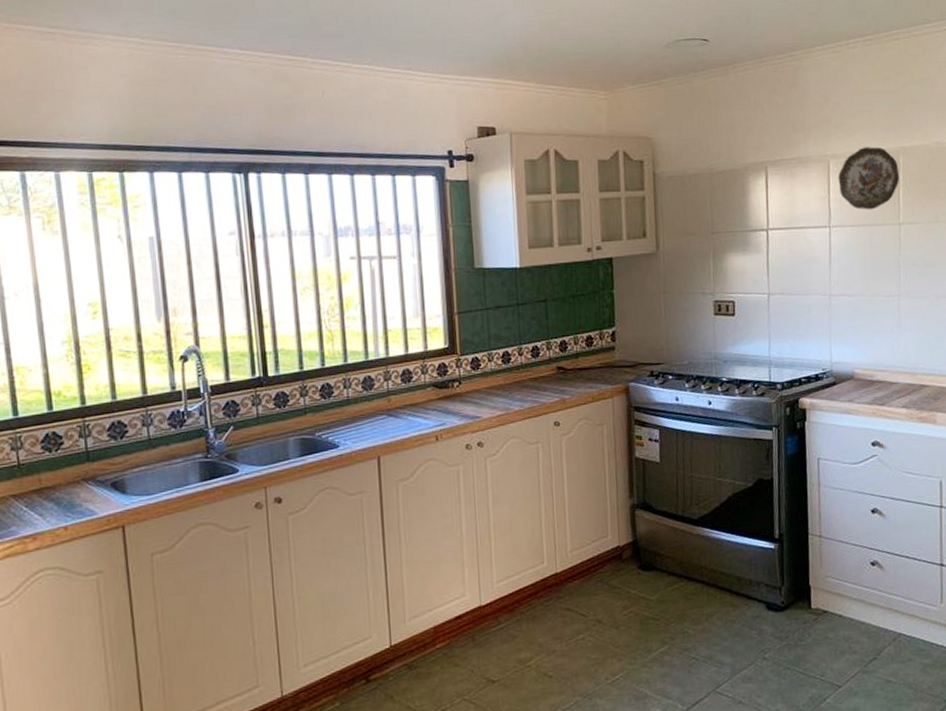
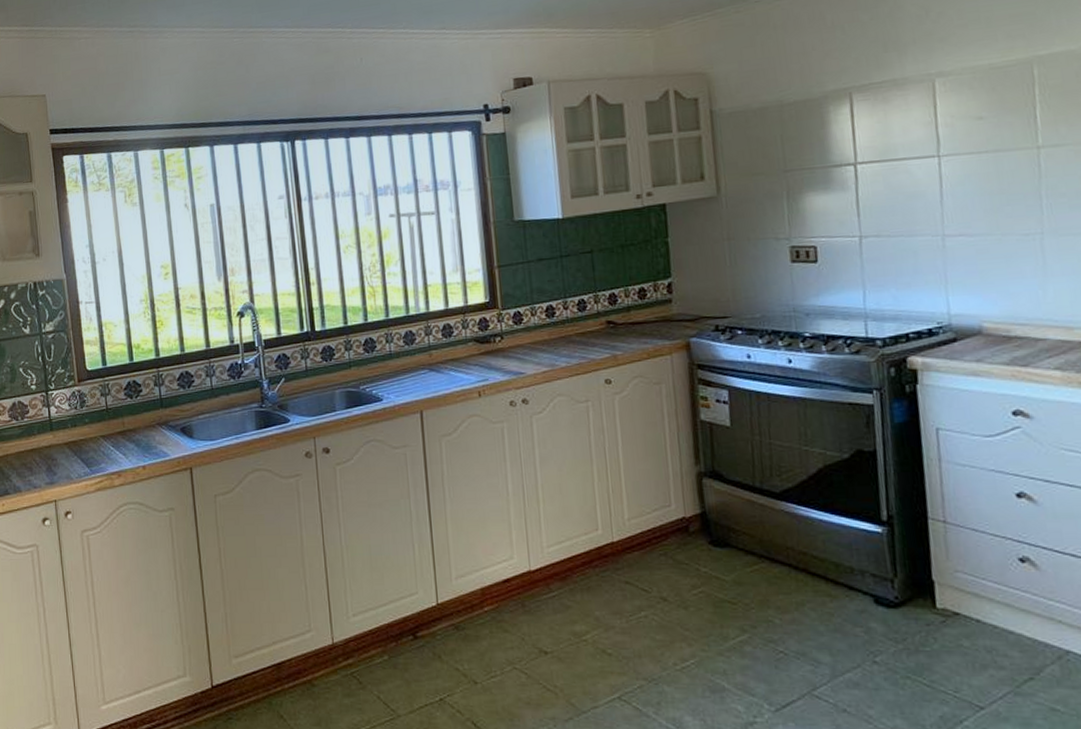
decorative plate: present [838,147,900,210] -> none [947,59,1035,134]

